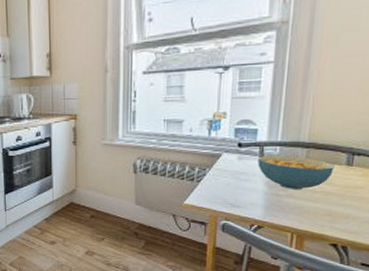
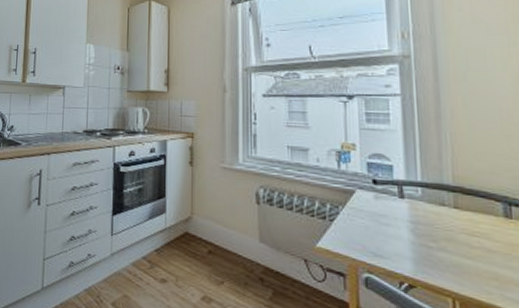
cereal bowl: present [258,156,334,190] -> none [398,197,490,243]

